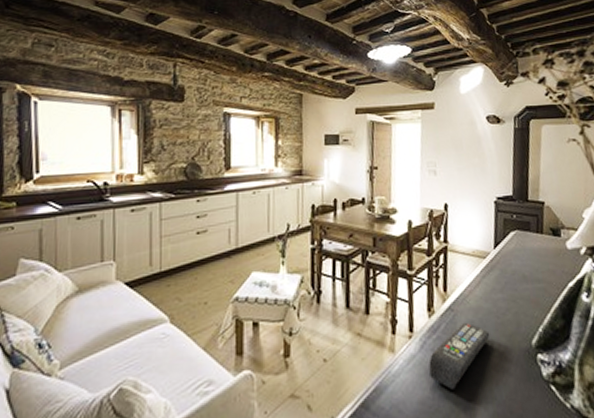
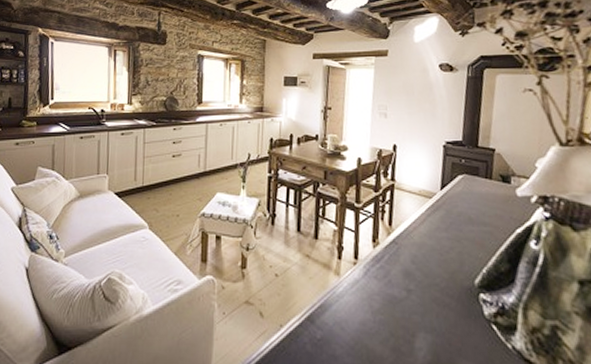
remote control: present [428,322,490,390] -> none [371,256,433,316]

